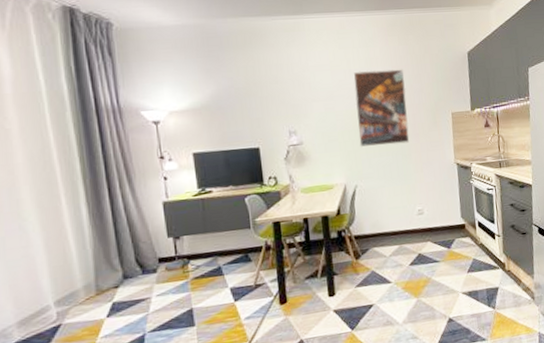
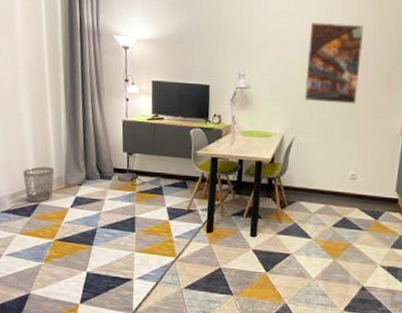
wastebasket: none [33,274,80,325] -> present [22,166,54,203]

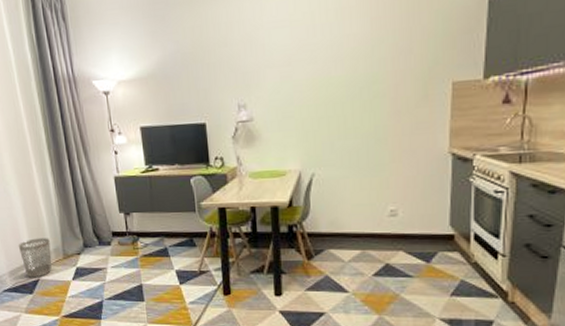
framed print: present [304,21,365,104] -> none [318,21,388,128]

